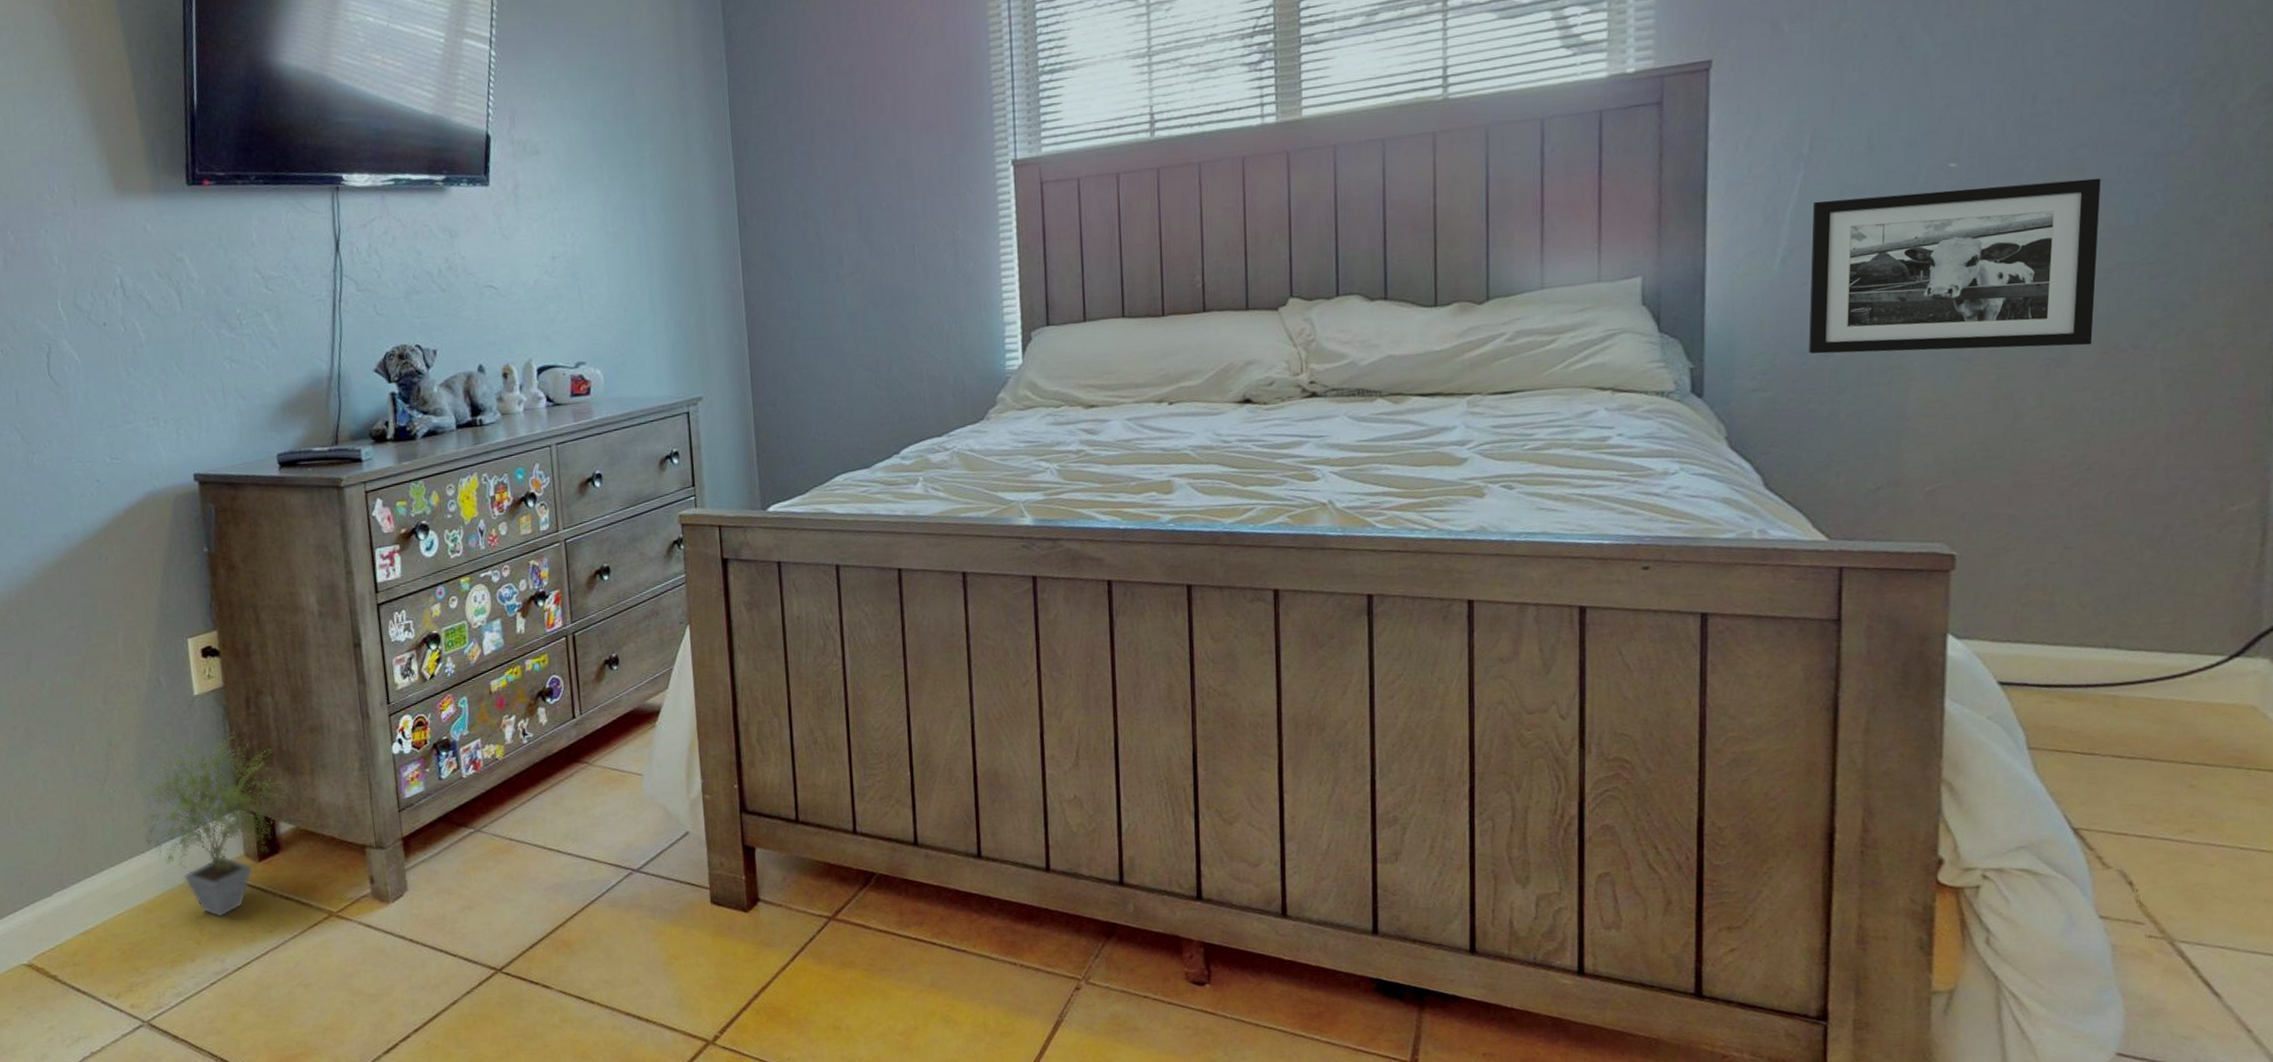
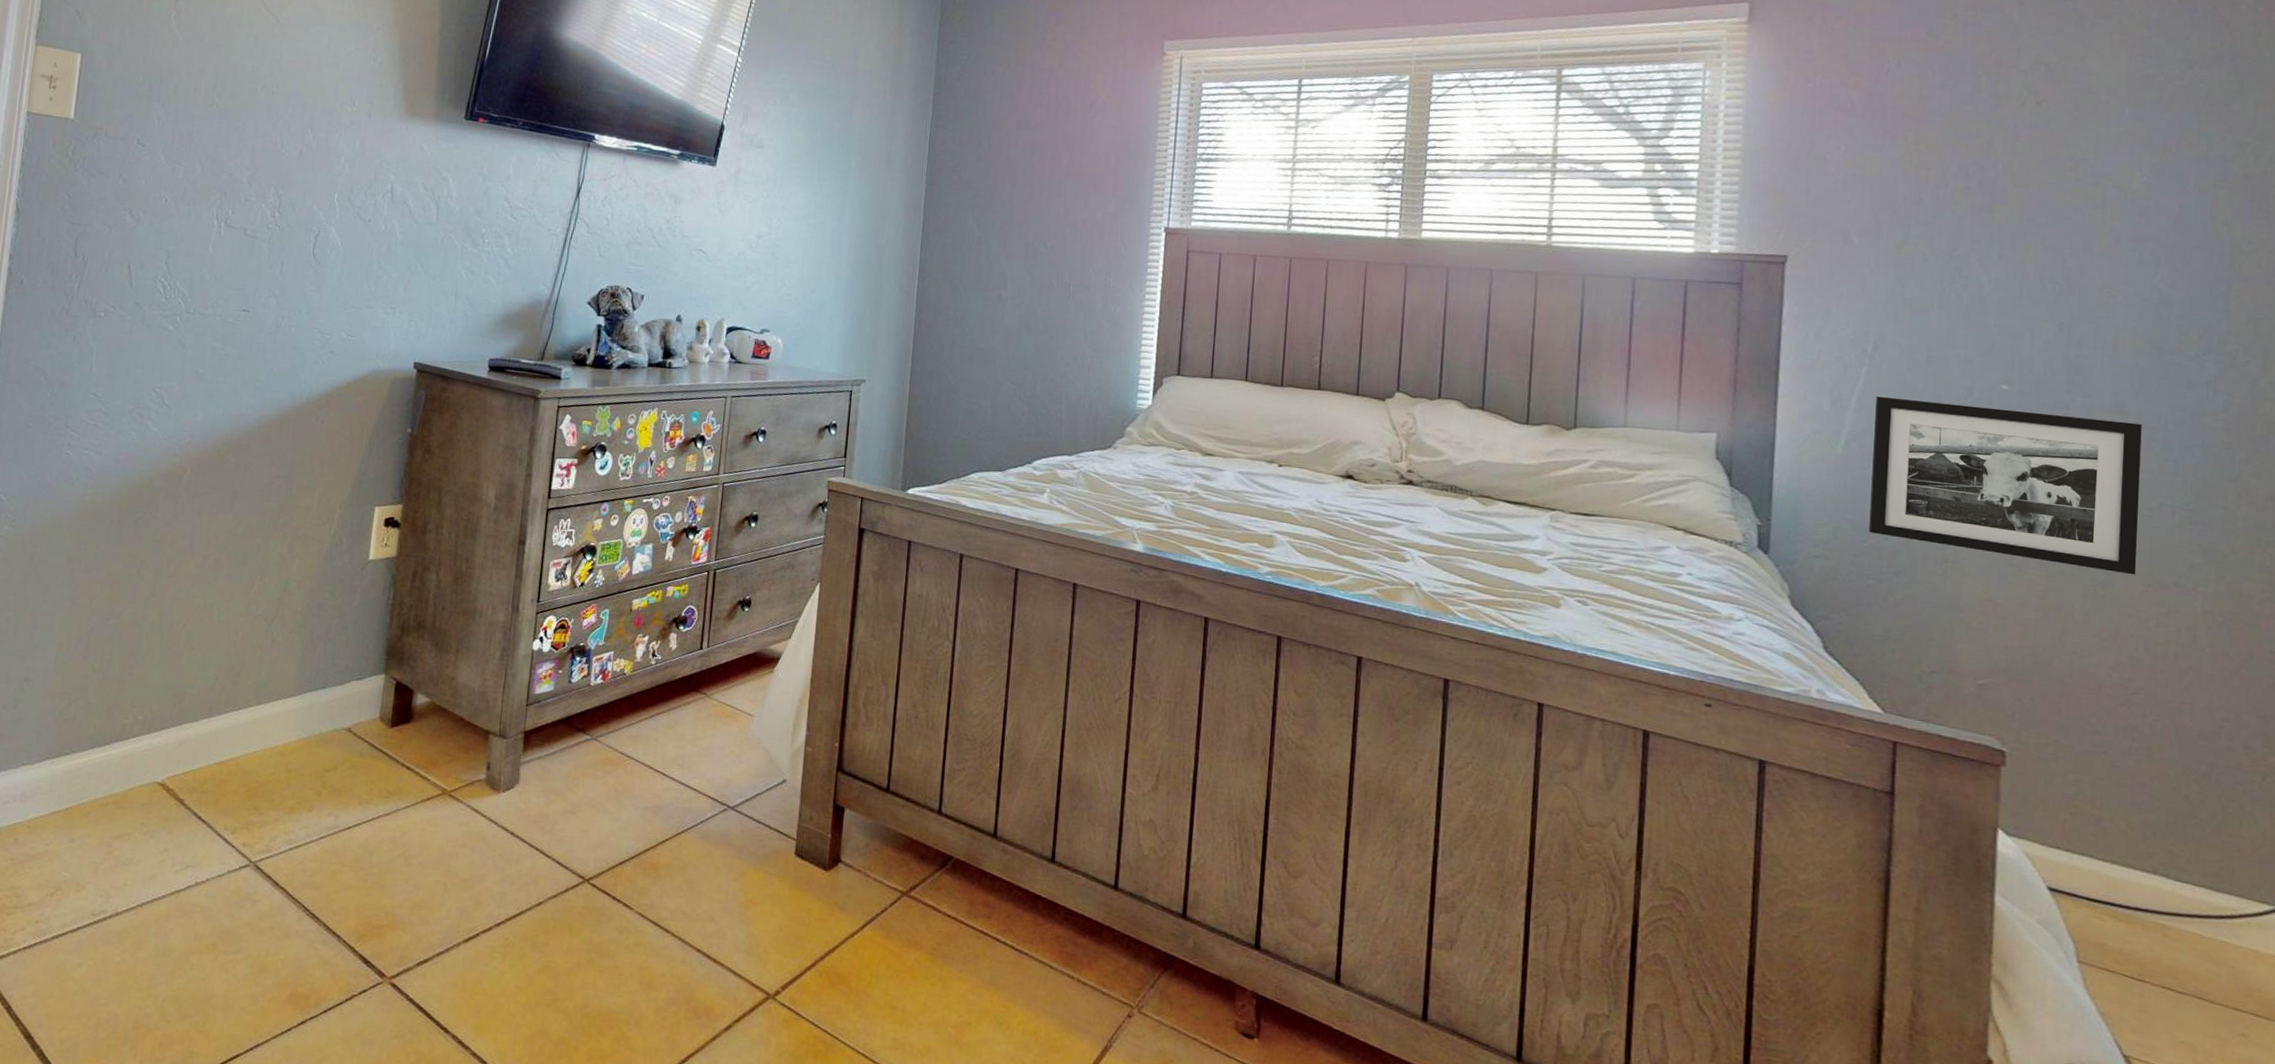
potted plant: present [131,730,291,918] -> none [284,598,434,774]

